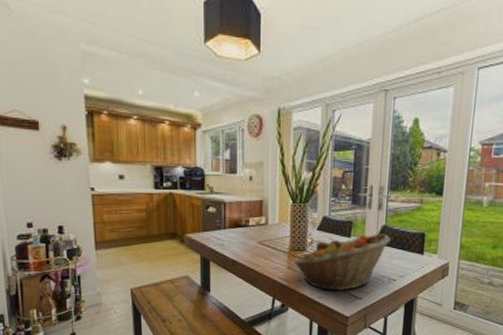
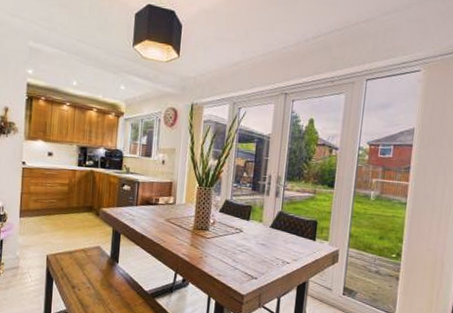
fruit basket: present [294,233,391,291] -> none [196,218,286,270]

